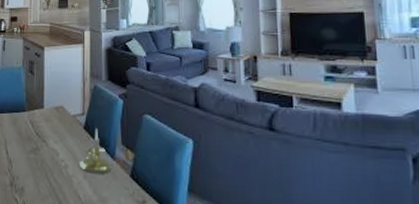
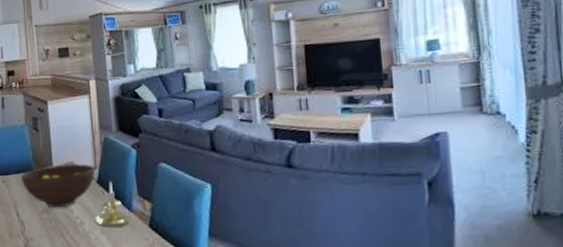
fruit bowl: none [14,108,83,150] -> present [21,164,96,208]

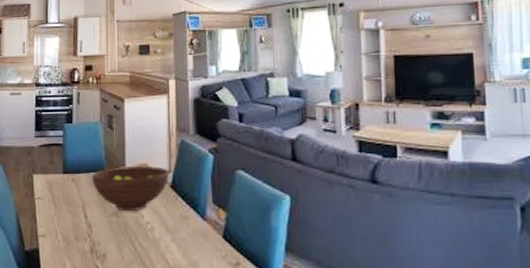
candle holder: present [95,182,132,228] -> none [166,187,205,236]

